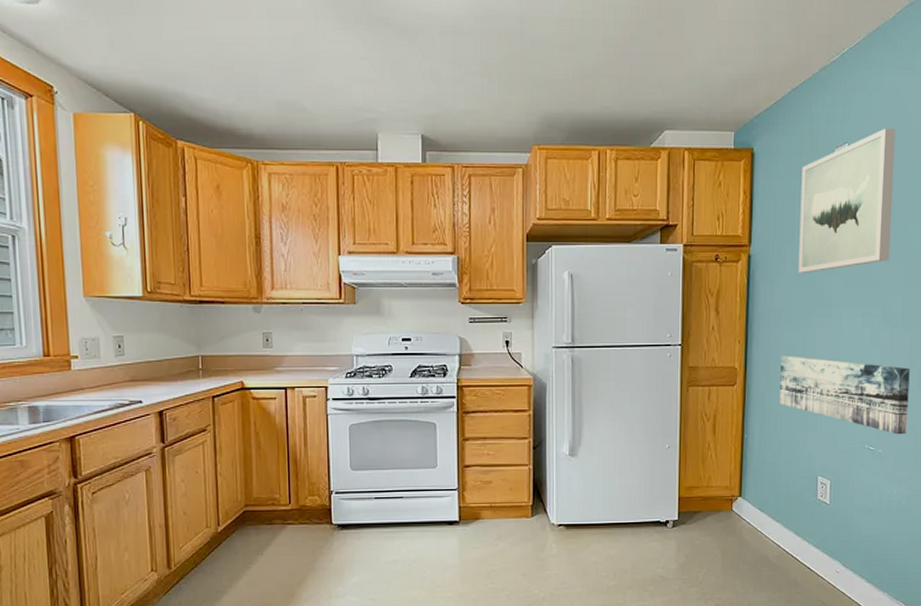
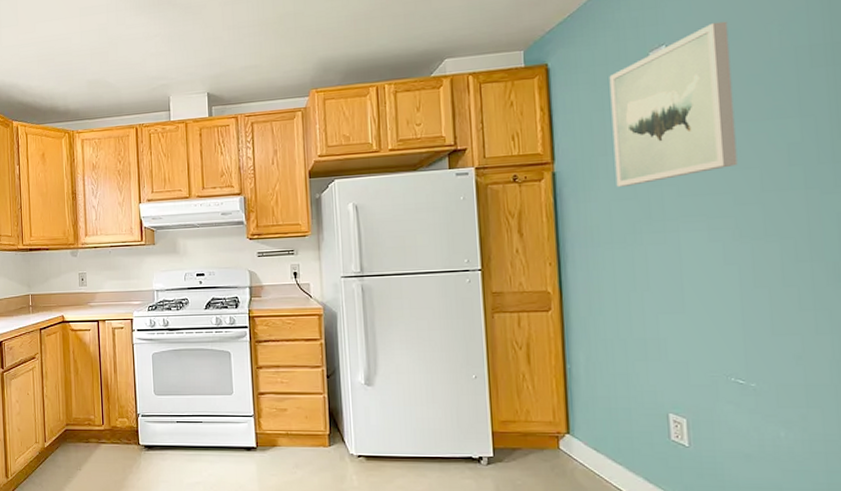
wall art: present [779,356,910,435] -> none [604,277,790,366]

